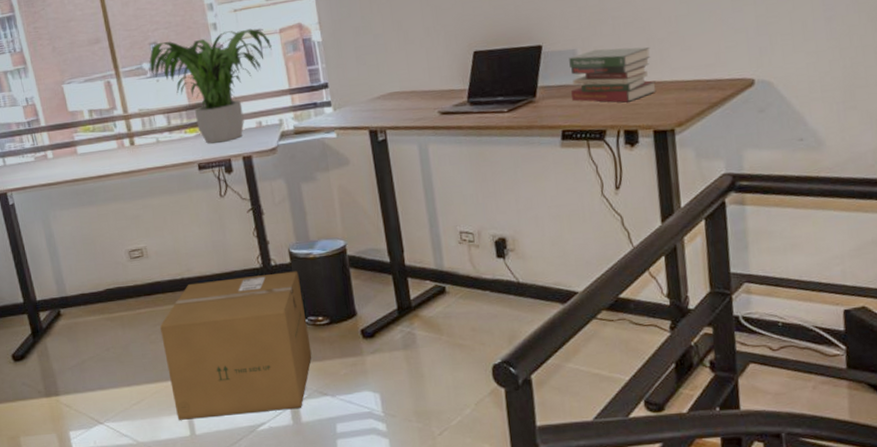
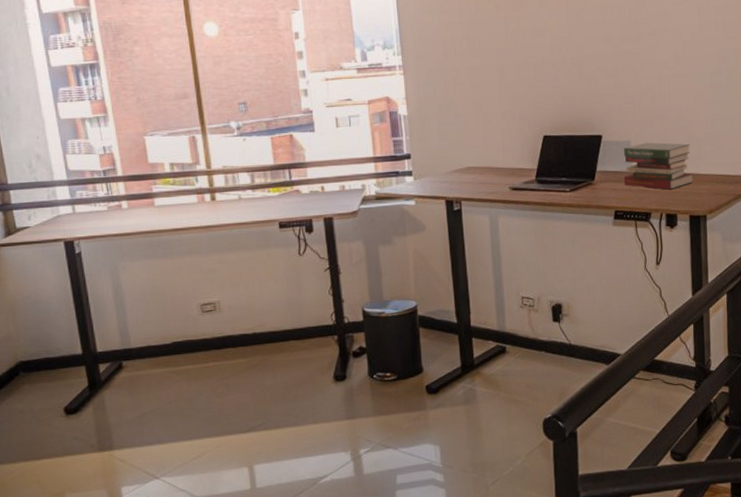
potted plant: present [149,28,272,144] -> none [237,97,360,204]
box: present [160,271,312,420] -> none [228,329,378,474]

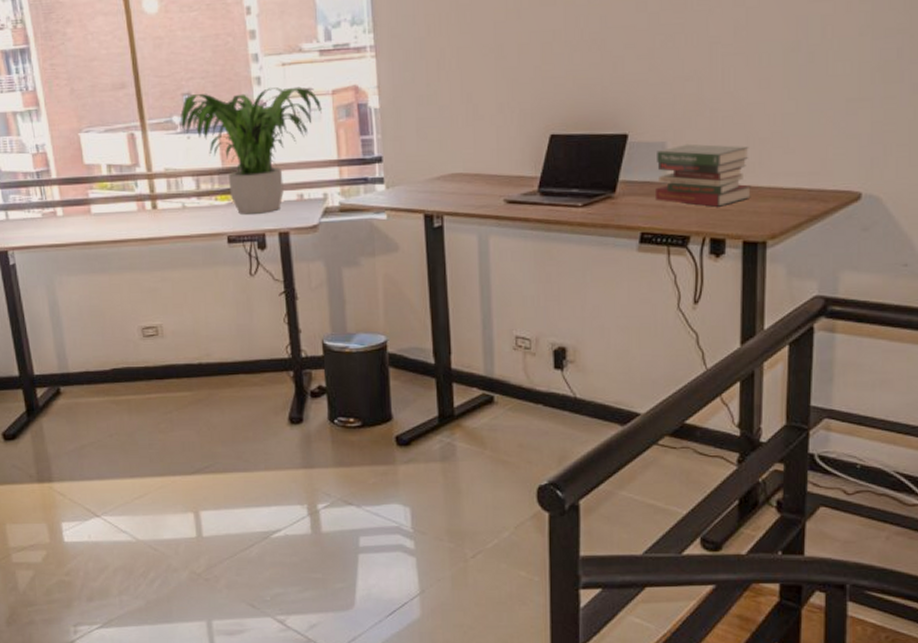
potted plant: none [237,97,360,204] -> present [180,86,322,214]

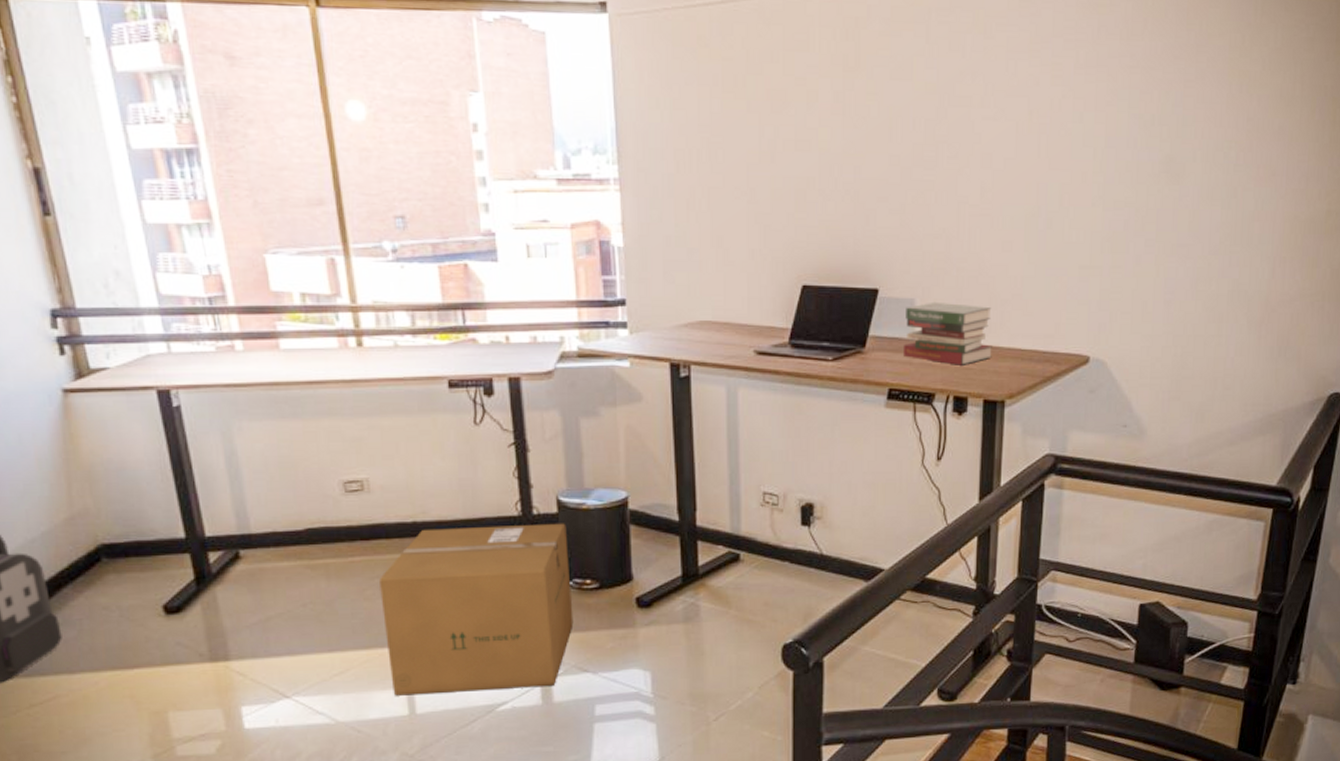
box: none [171,365,339,520] -> present [379,523,574,696]
potted plant: present [180,86,322,214] -> none [392,216,559,356]

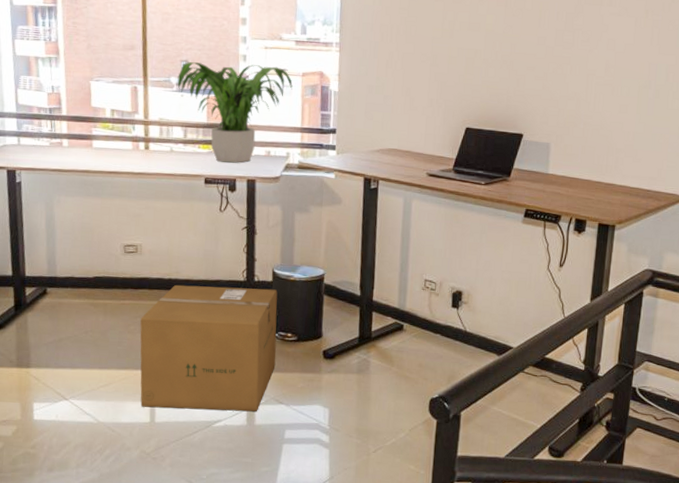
potted plant: none [392,216,559,356] -> present [177,62,293,163]
books: present [904,301,992,365] -> none [539,146,609,196]

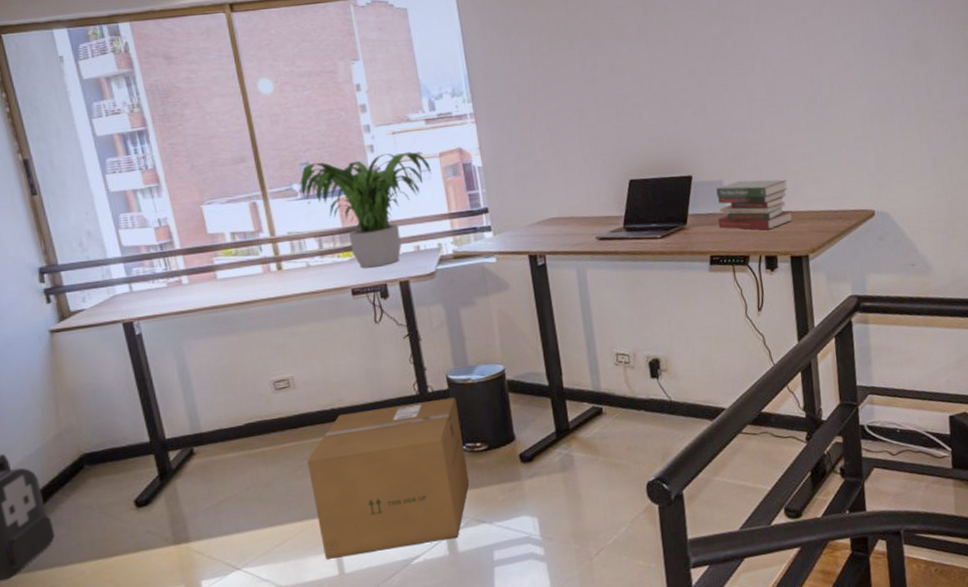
books: none [539,146,609,196] -> present [716,179,793,231]

